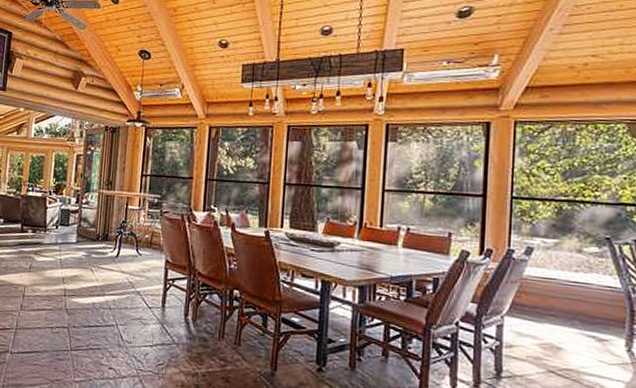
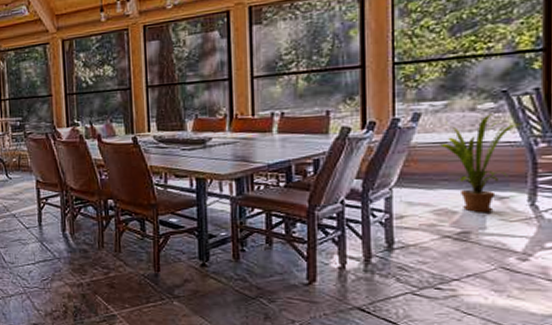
house plant: none [549,258,623,352] -> present [440,114,524,212]

